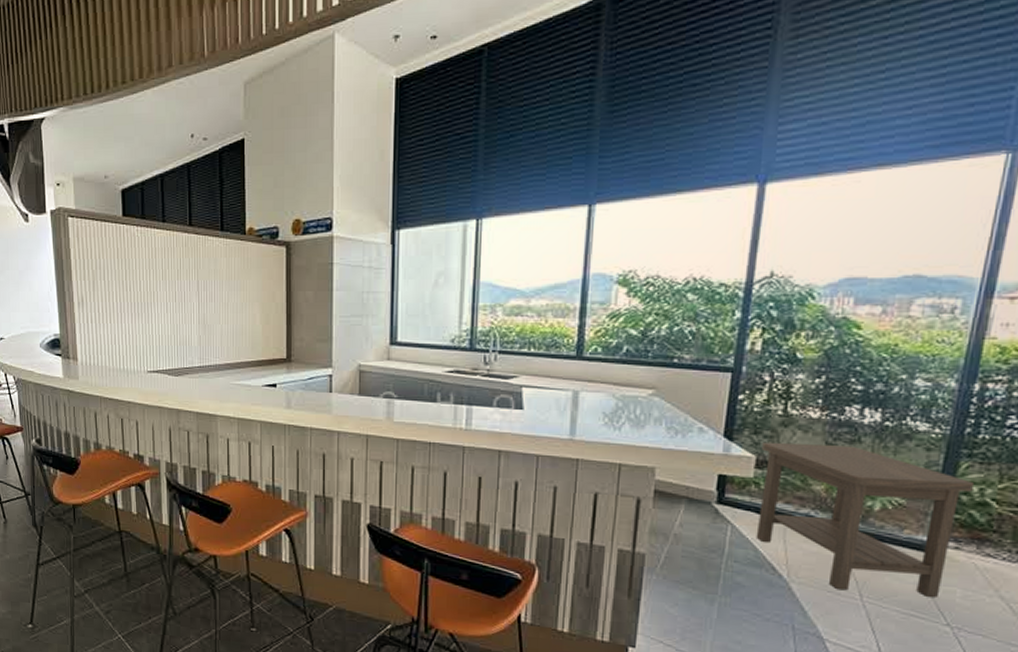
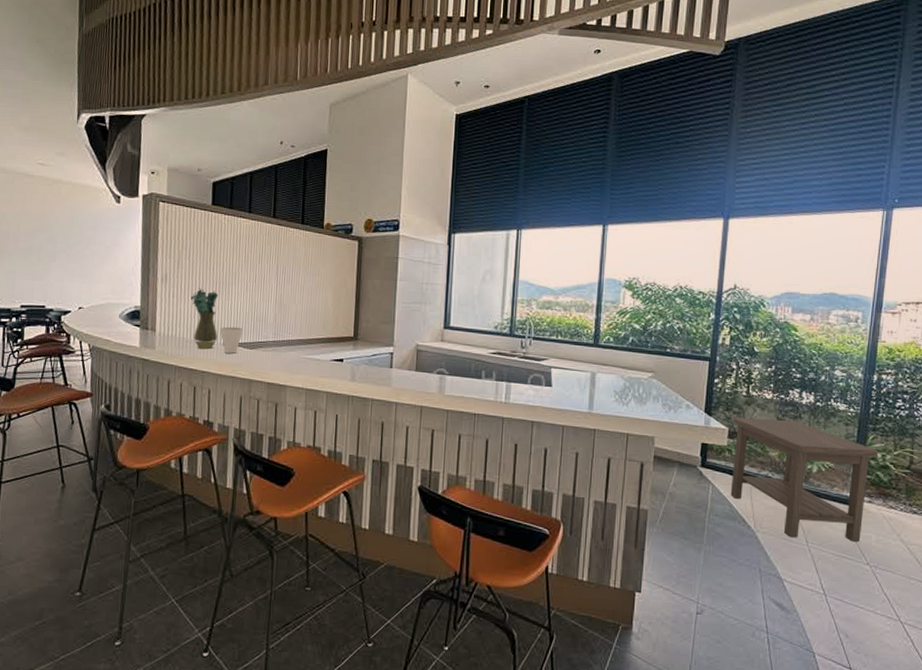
vase: none [109,310,140,377] -> present [191,287,219,349]
cup: none [142,352,167,382] -> present [220,326,243,354]

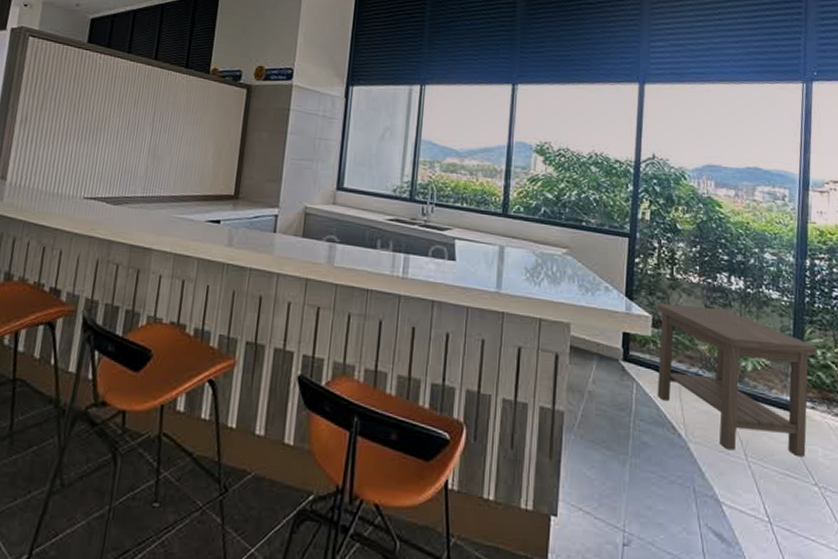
vase: present [191,287,219,349] -> none [49,132,85,203]
cup: present [220,326,243,354] -> none [81,178,108,210]

